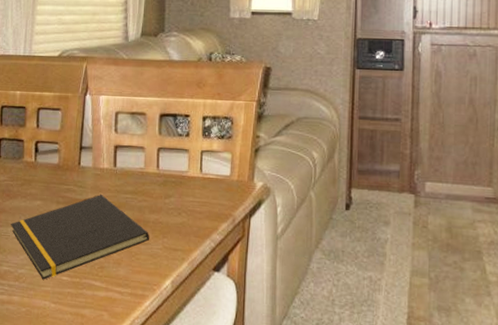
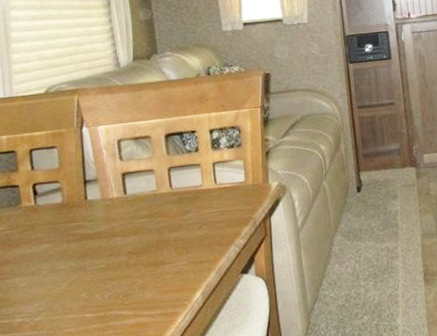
notepad: present [11,195,149,280] -> none [17,224,173,322]

